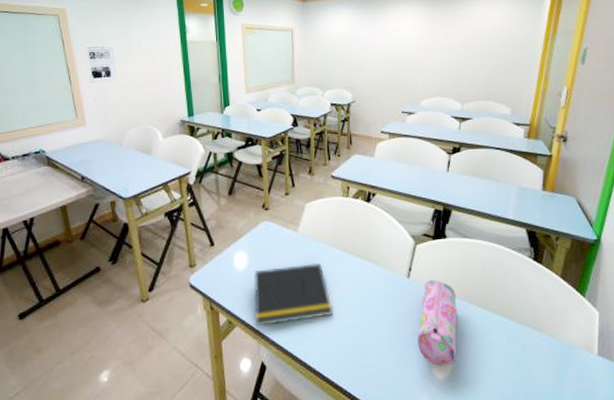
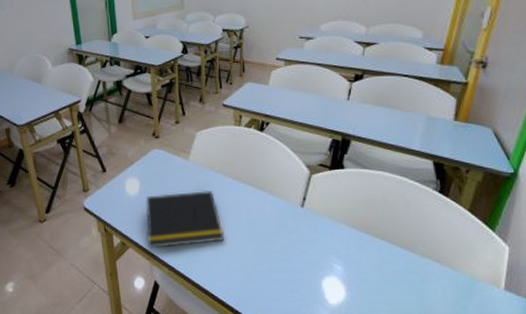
pencil case: present [417,280,458,366] -> none [310,210,353,293]

